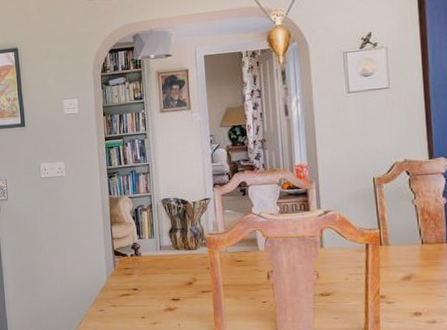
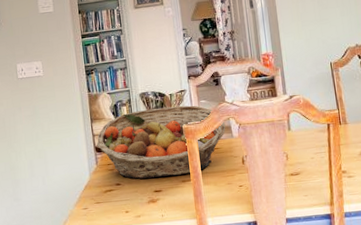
fruit basket: none [115,214,252,286] -> present [96,105,226,179]

